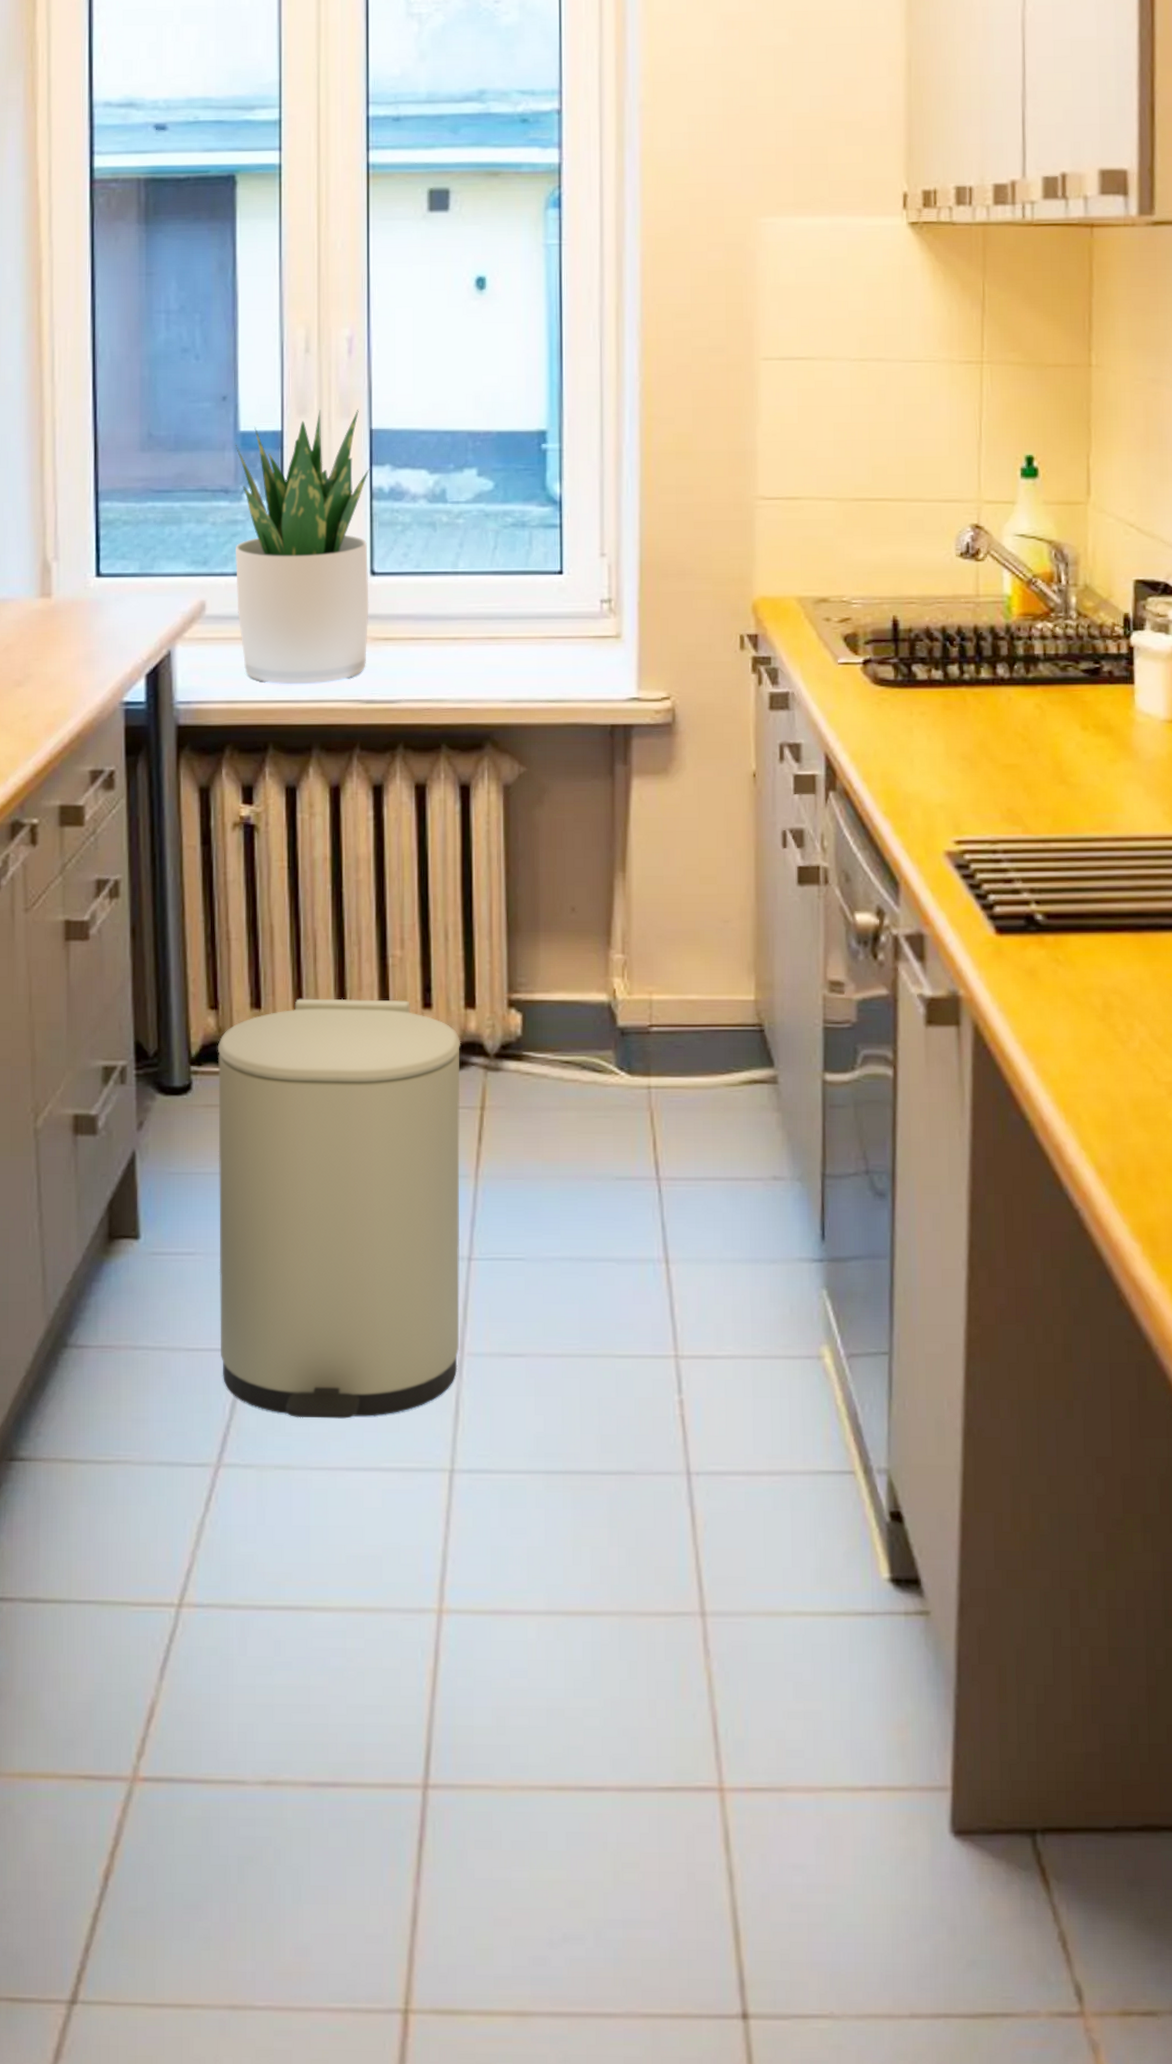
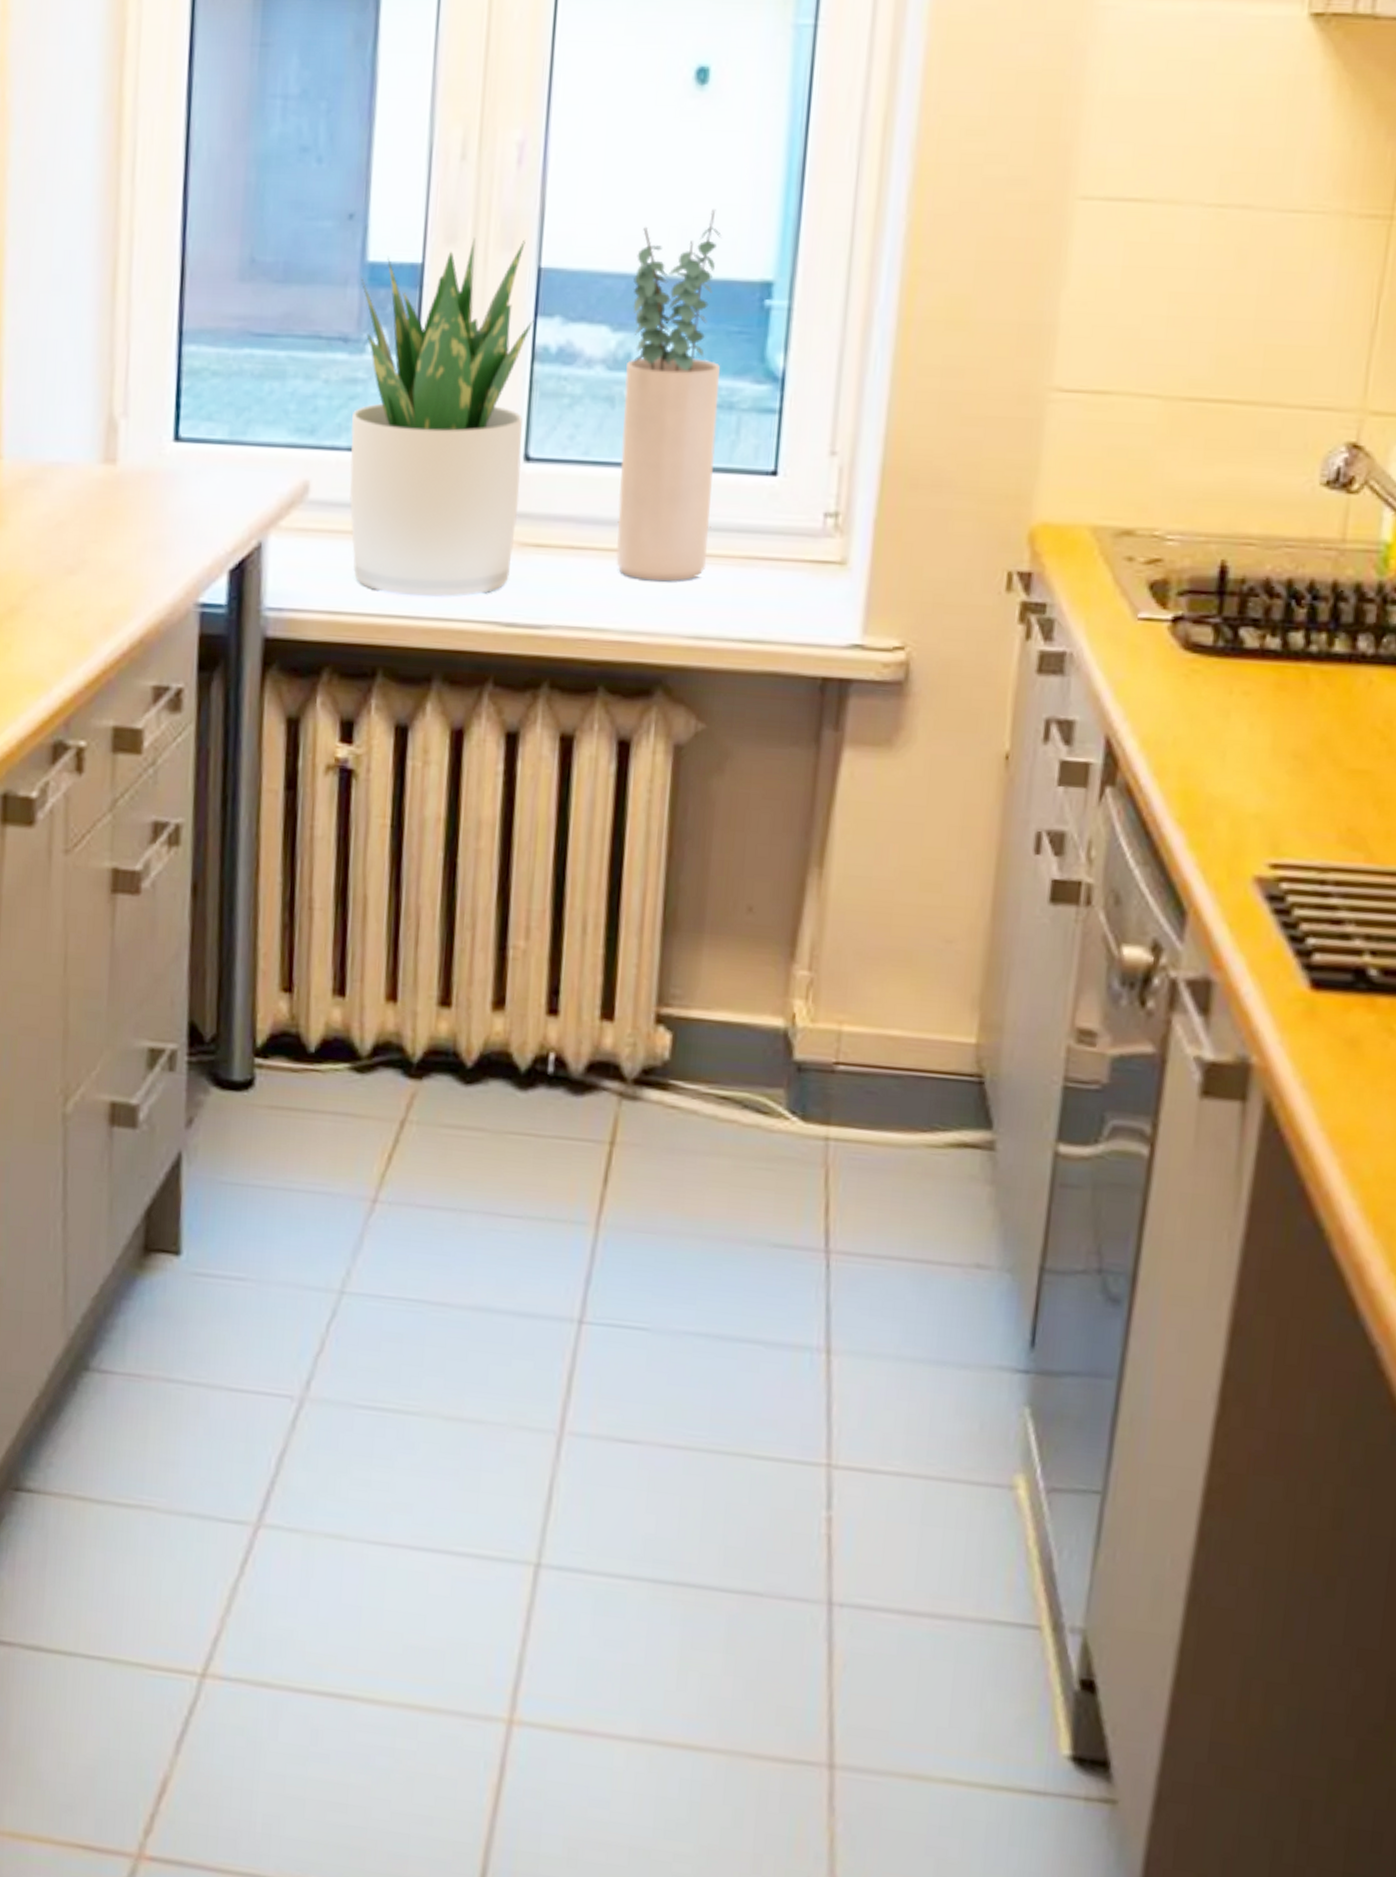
pedal bin: present [217,998,461,1419] -> none [269,988,592,1492]
vase: none [442,380,516,660] -> present [616,209,723,582]

